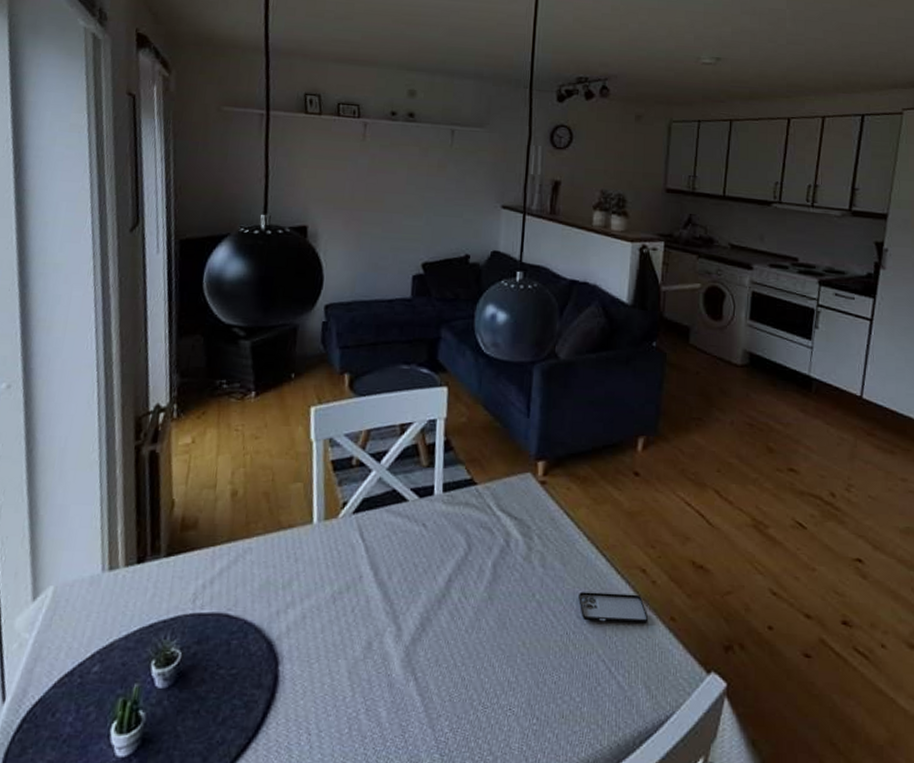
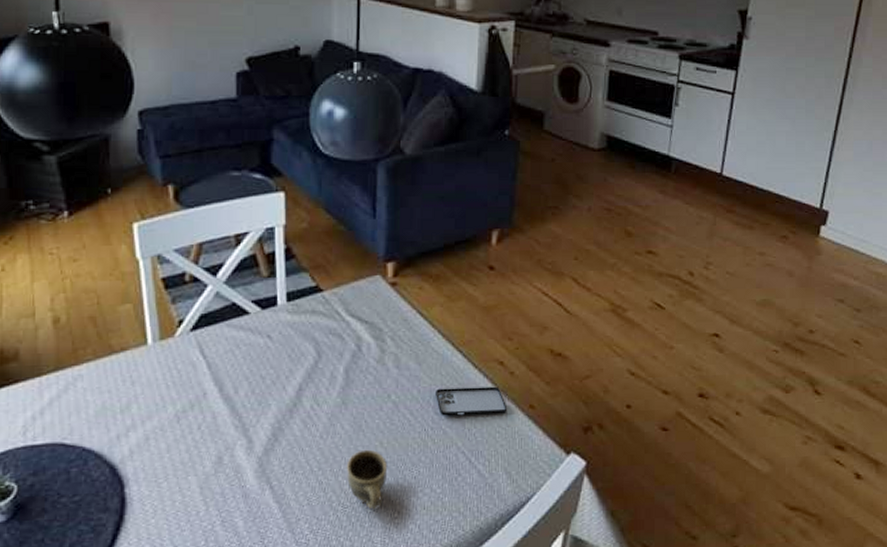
cup: none [488,648,529,713] -> present [346,449,388,510]

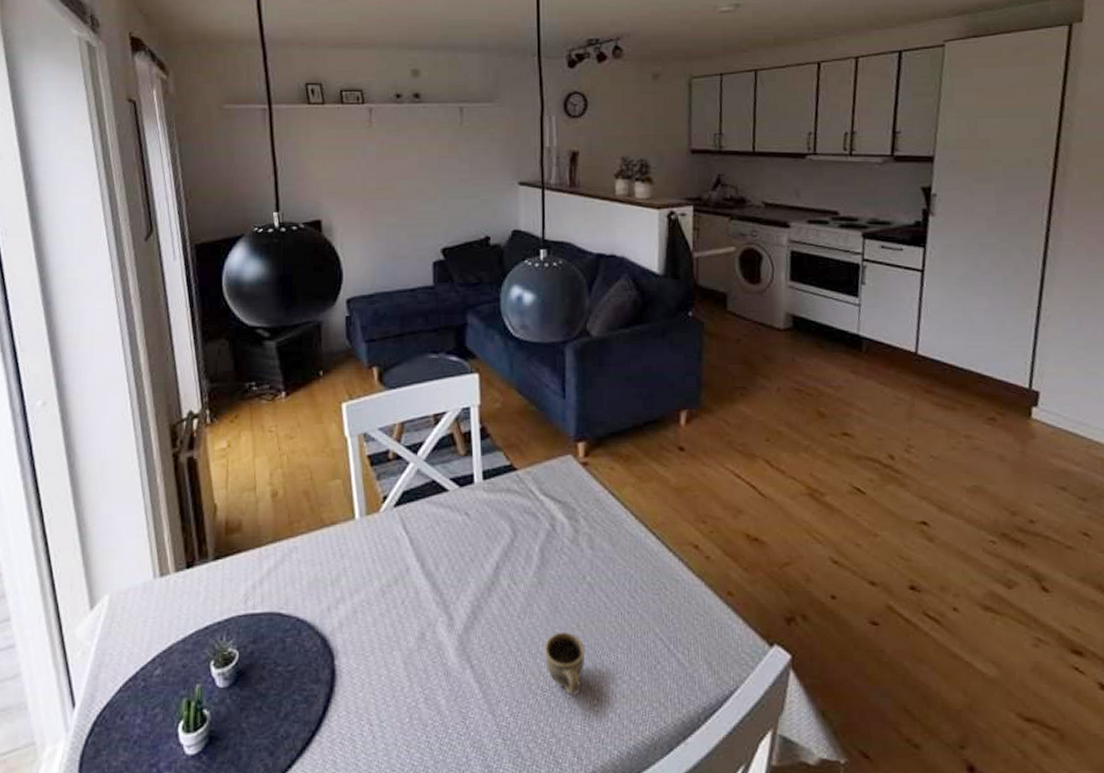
smartphone: present [436,386,508,416] -> none [631,571,705,600]

